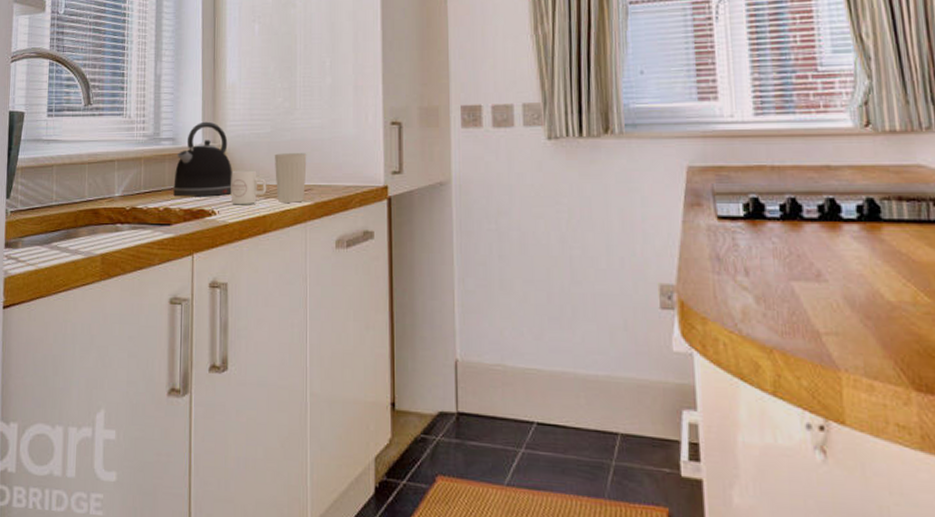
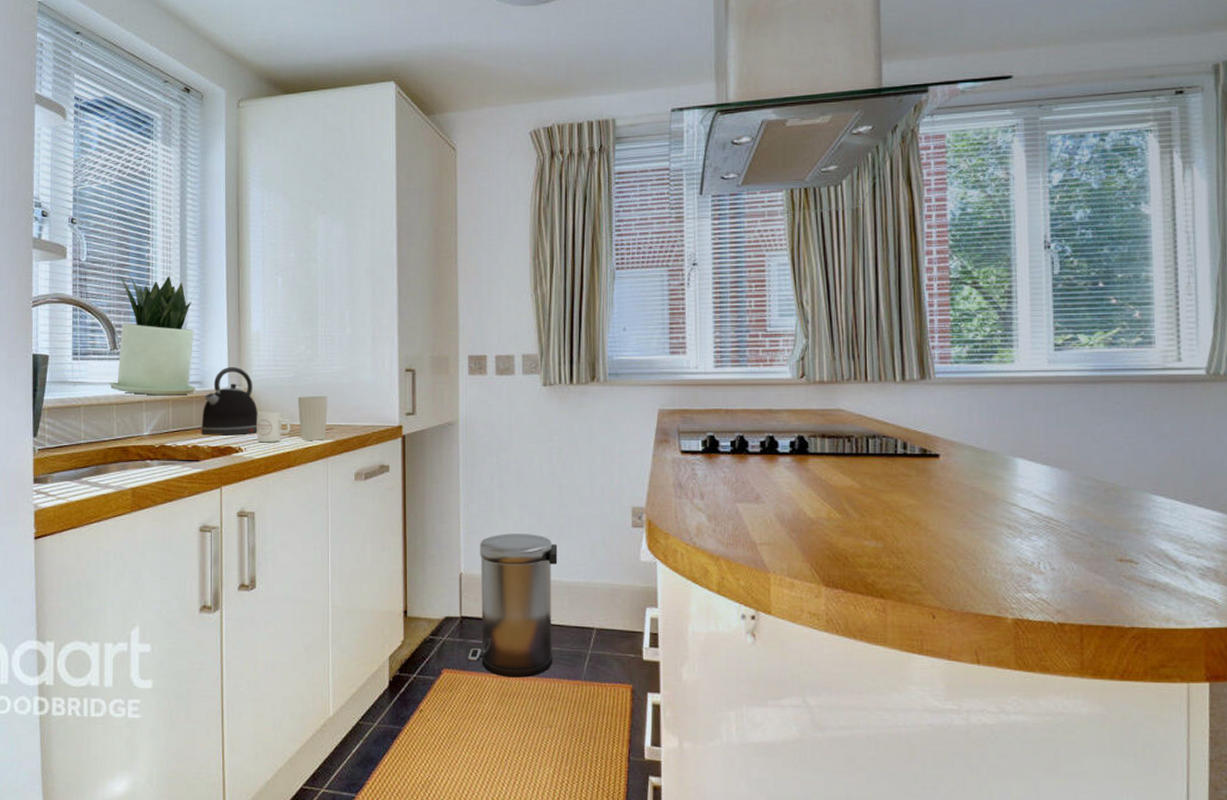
planter: none [81,26,170,154] -> present [108,275,197,396]
pedal bin: none [466,313,571,492] -> present [468,534,558,678]

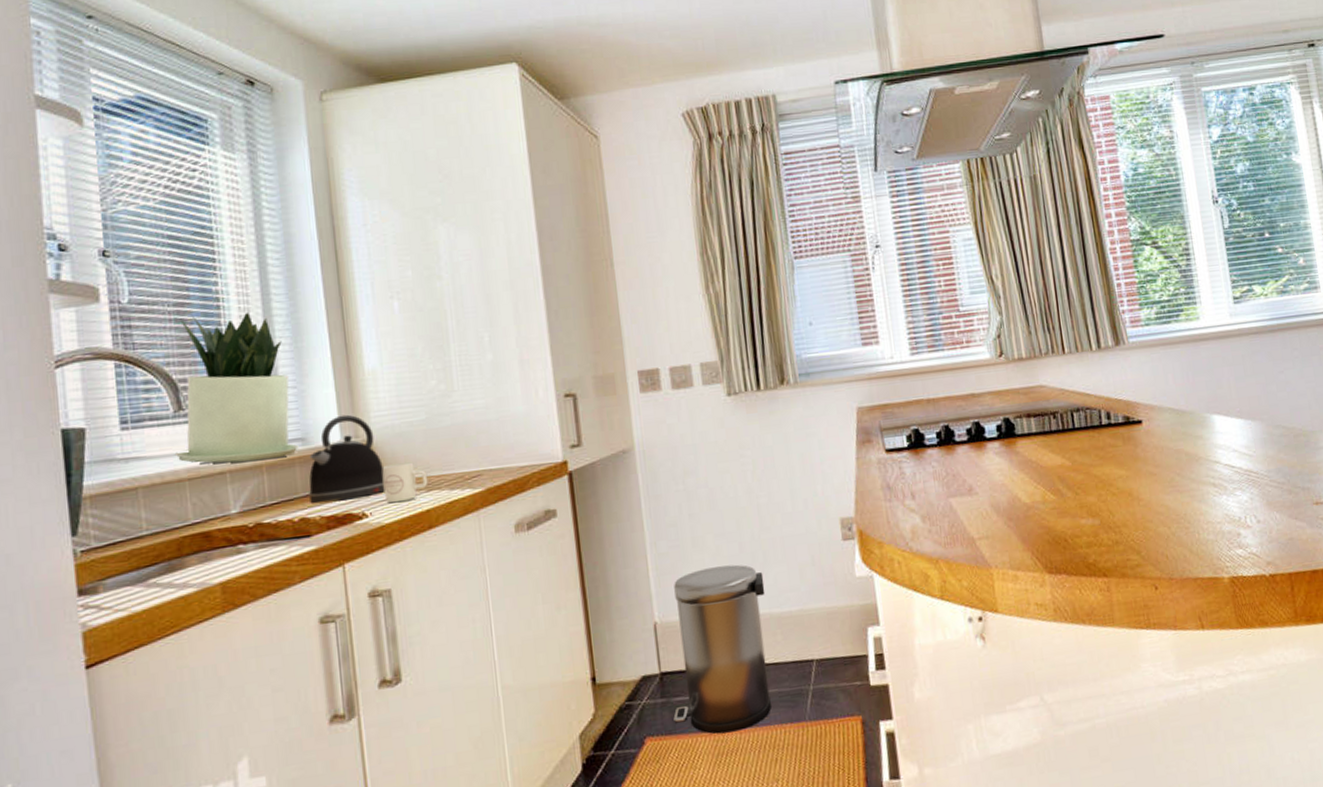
cup: present [297,396,328,440] -> none [432,437,474,494]

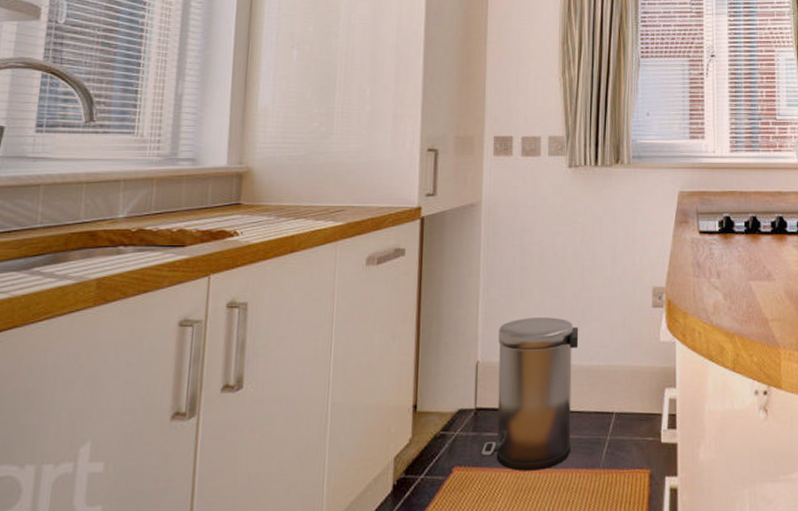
planter: present [174,311,299,464] -> none [78,41,191,174]
kettle: present [308,414,385,504] -> none [189,143,260,218]
mug: present [382,462,428,504] -> none [256,191,298,226]

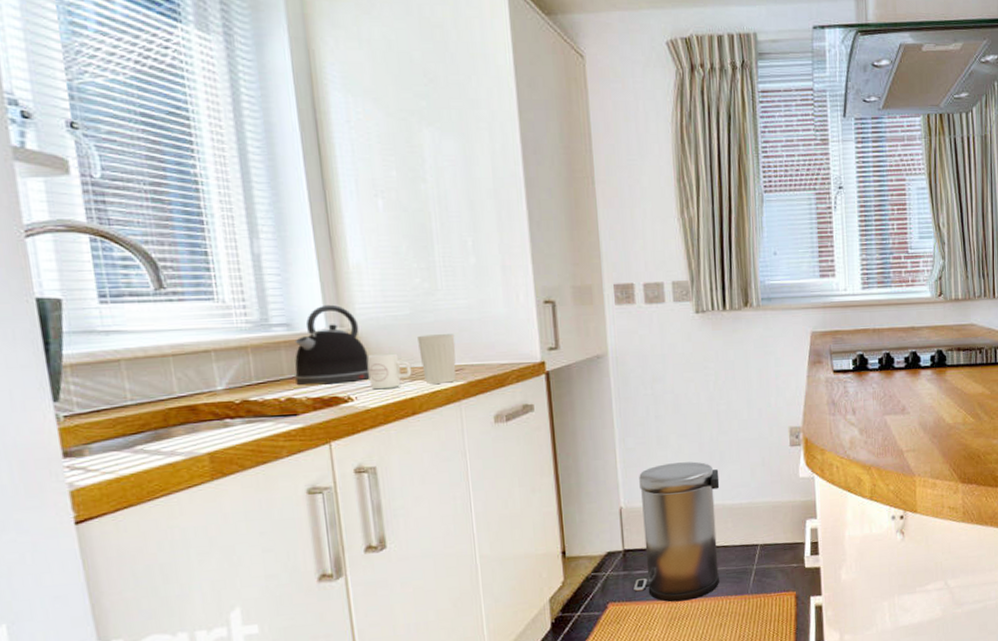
kettle: none [189,143,260,218] -> present [294,304,370,386]
mug: none [256,191,298,226] -> present [366,353,412,390]
cup: none [306,176,341,223] -> present [416,334,456,384]

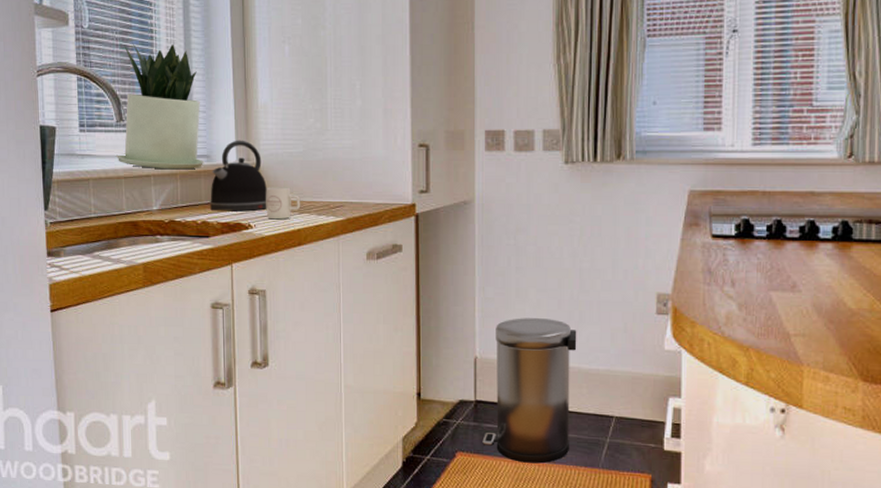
planter: none [157,196,284,343] -> present [115,43,205,170]
cup: present [416,334,456,384] -> none [307,172,339,218]

